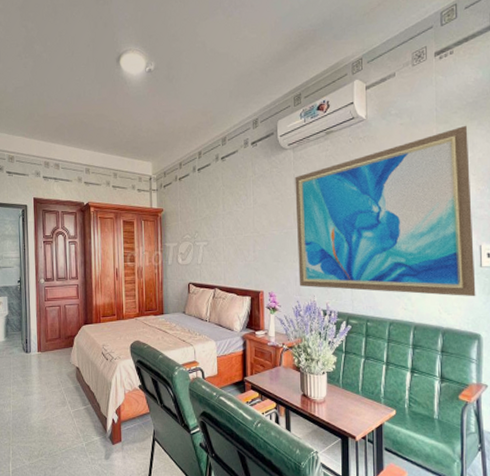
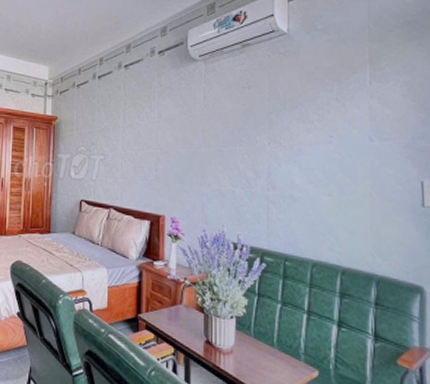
wall art: present [295,125,476,297] -> none [205,45,417,242]

